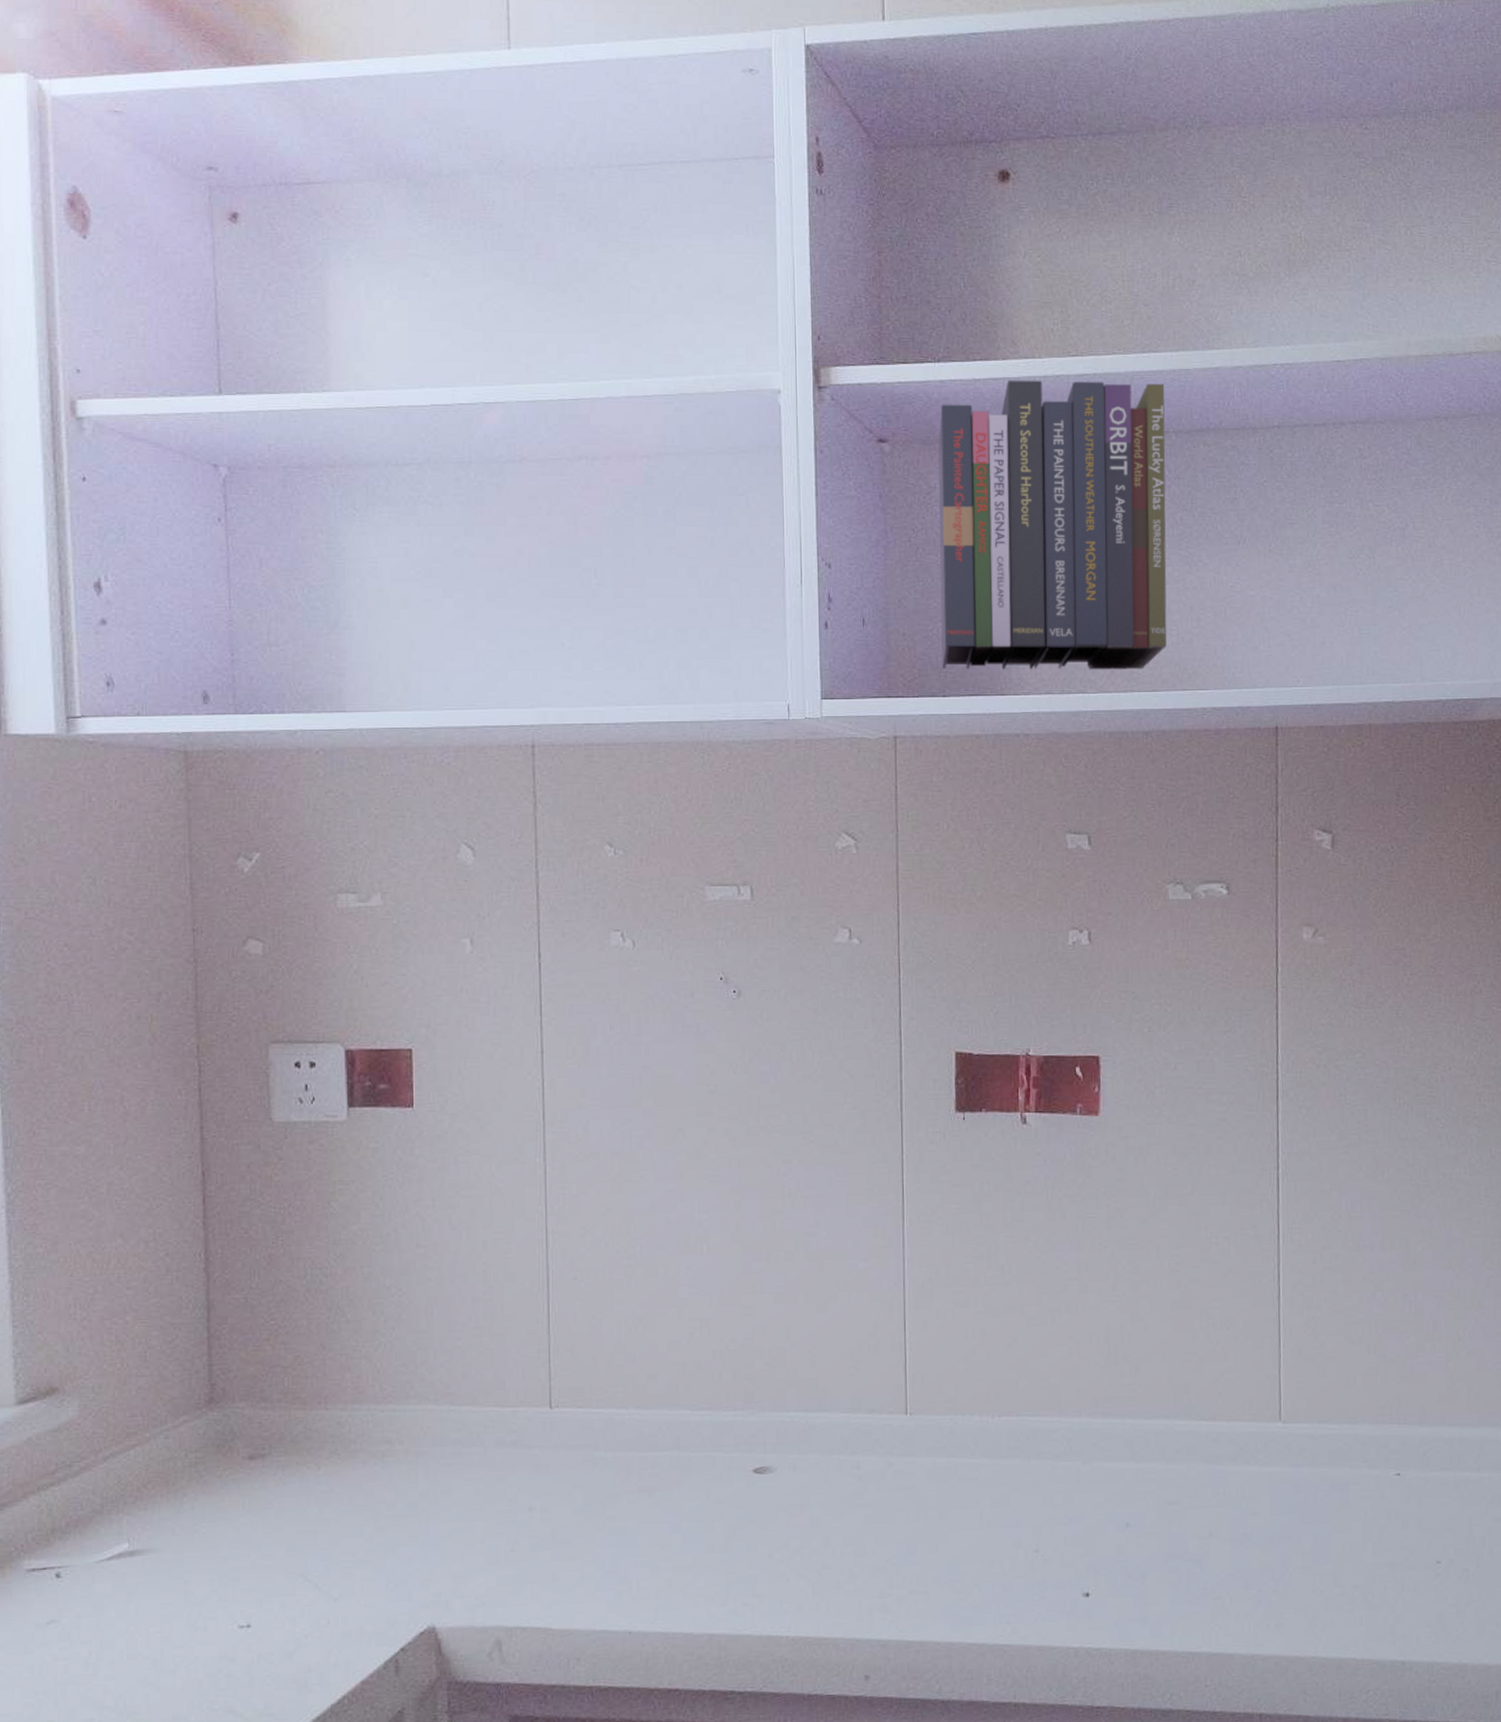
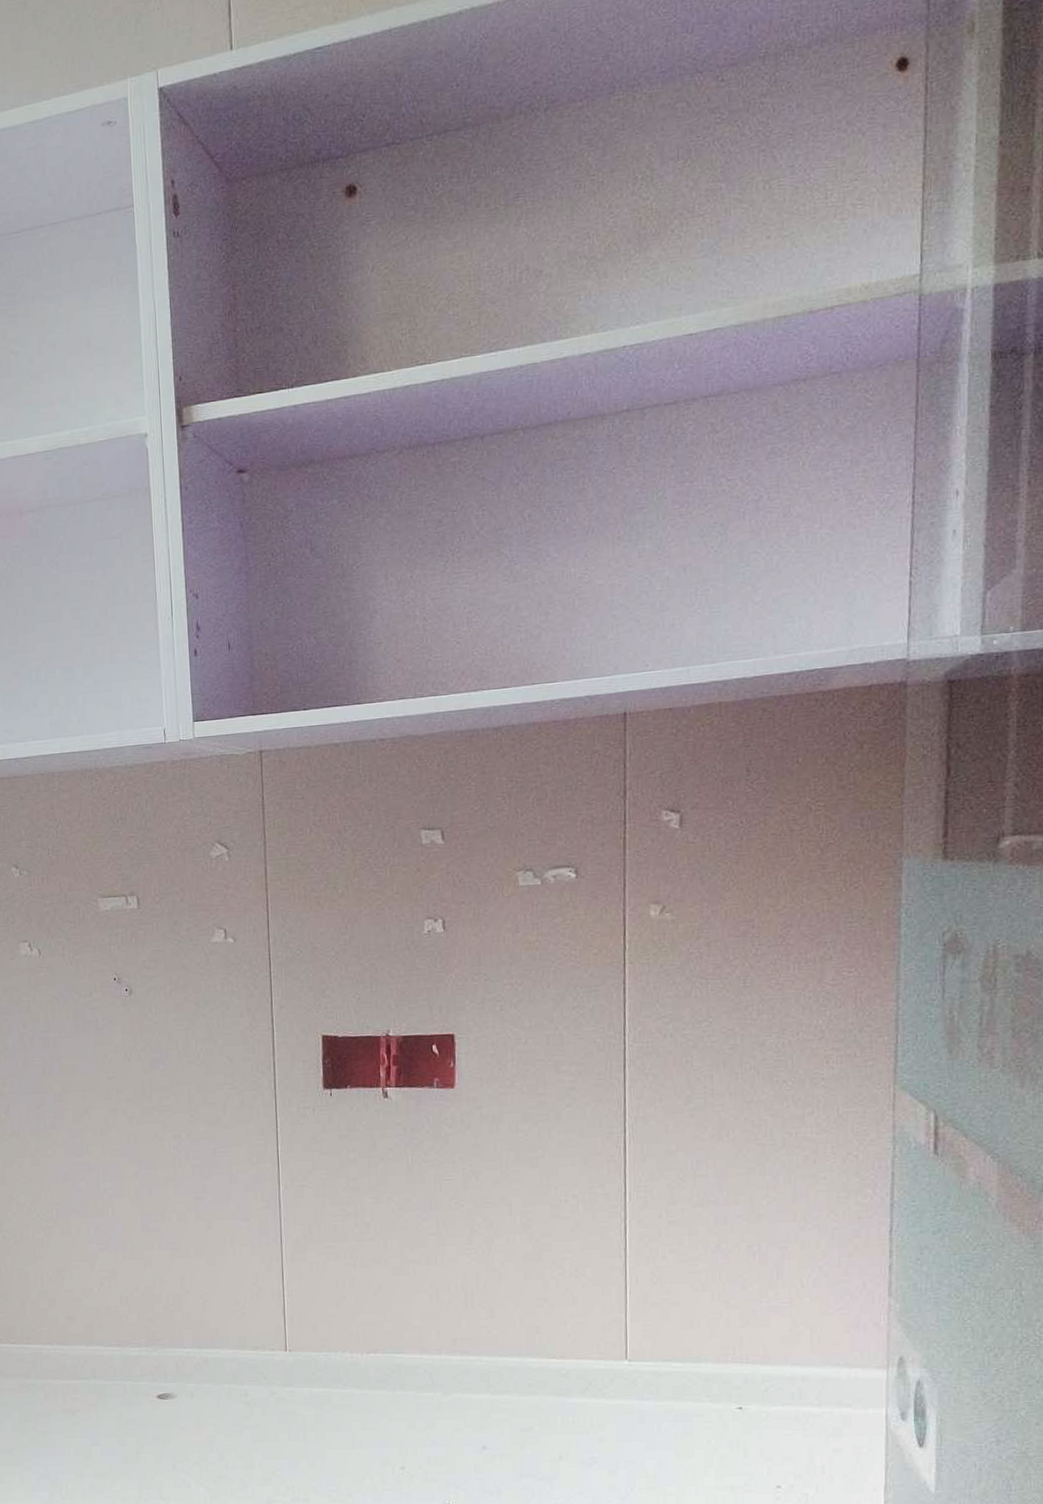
books: present [938,380,1167,670] -> none [293,381,516,684]

